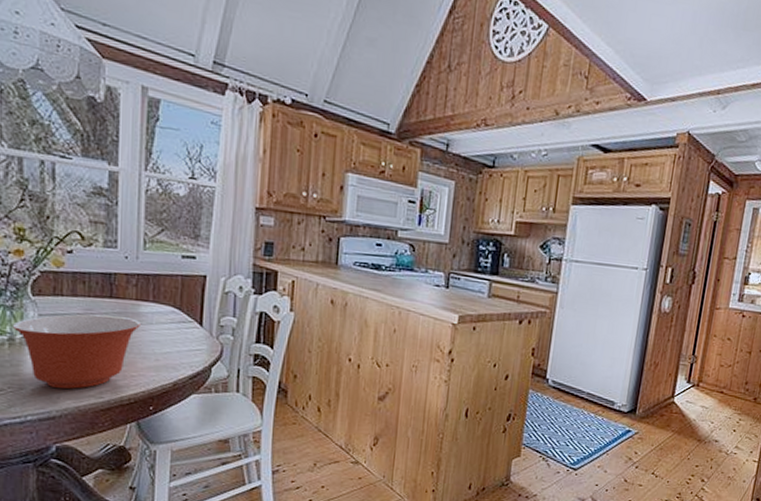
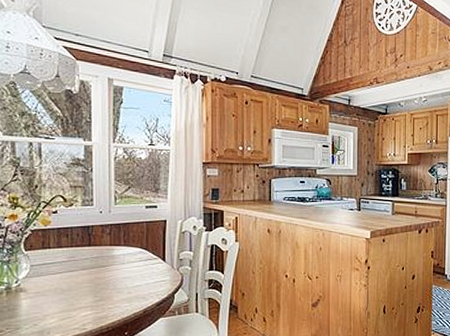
mixing bowl: present [12,314,141,389] -> none [8,261,115,326]

